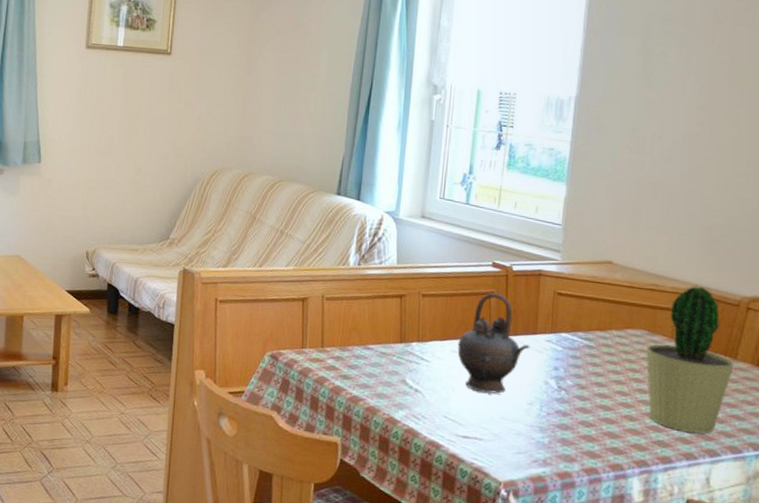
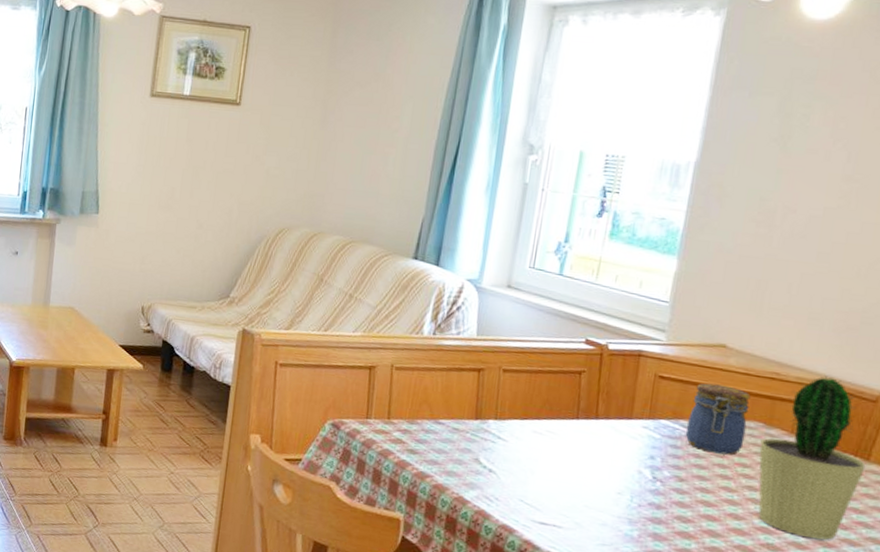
teapot: present [457,292,530,394] -> none [539,371,624,480]
jar: none [583,297,636,362] -> present [685,383,751,455]

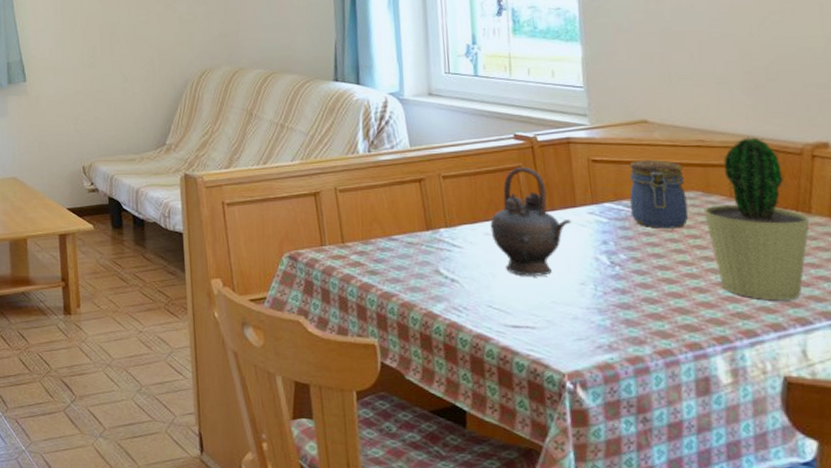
teapot: none [539,371,624,480] -> present [490,166,572,276]

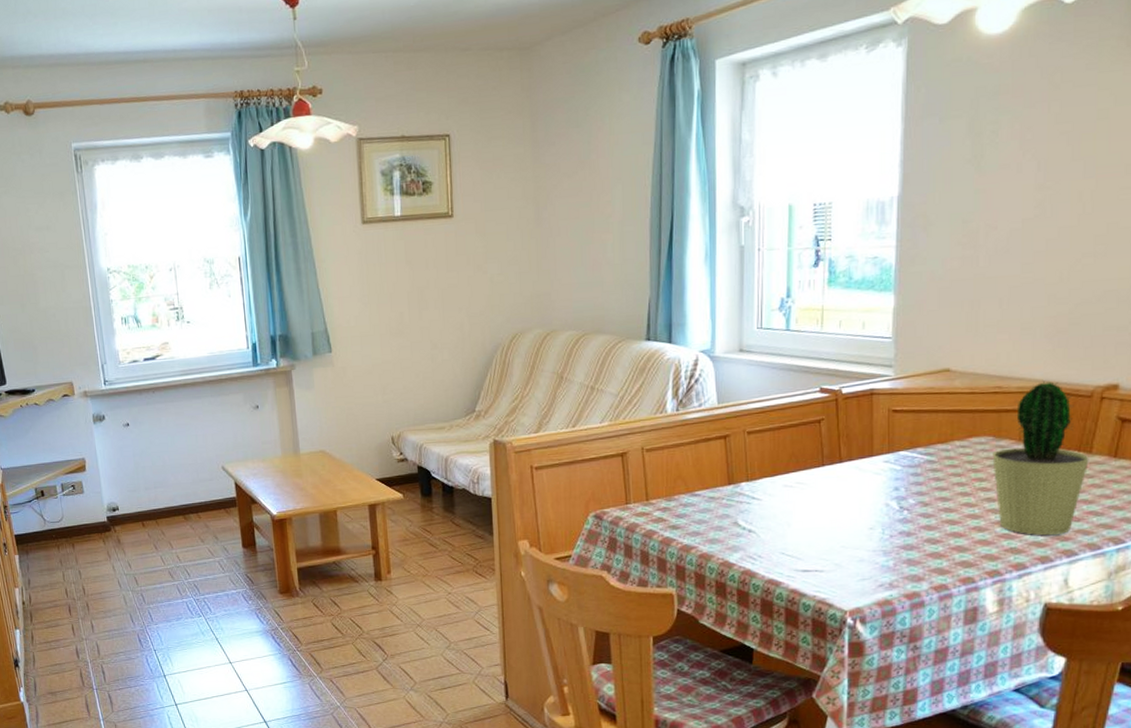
teapot: present [490,166,572,276] -> none [789,419,867,524]
jar: present [629,160,689,229] -> none [923,407,978,474]

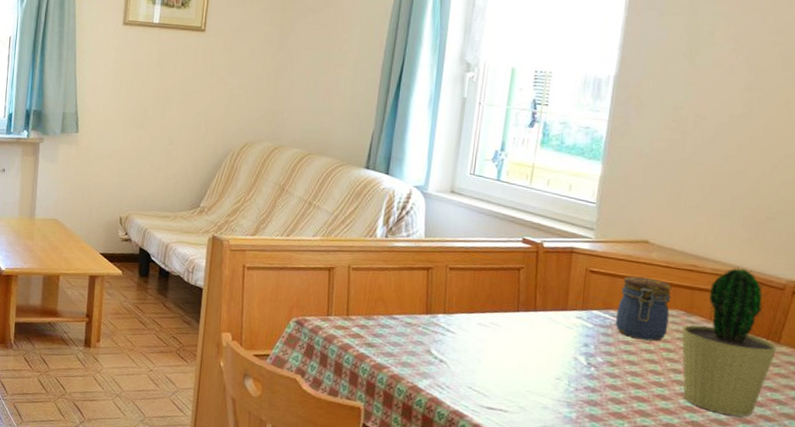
jar: none [923,407,978,474] -> present [615,276,672,341]

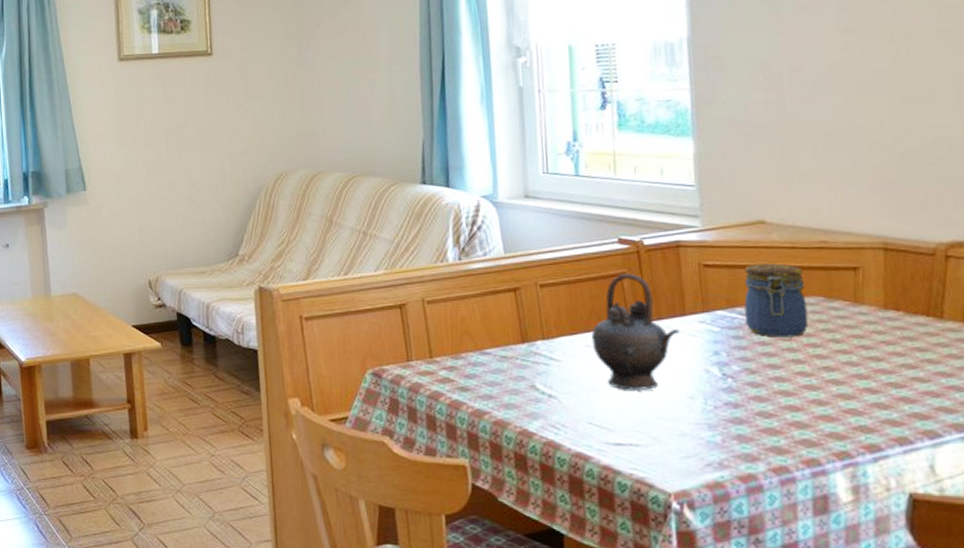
teapot: none [484,268,560,367] -> present [591,273,680,390]
potted cactus: present [681,267,777,417] -> none [825,236,942,413]

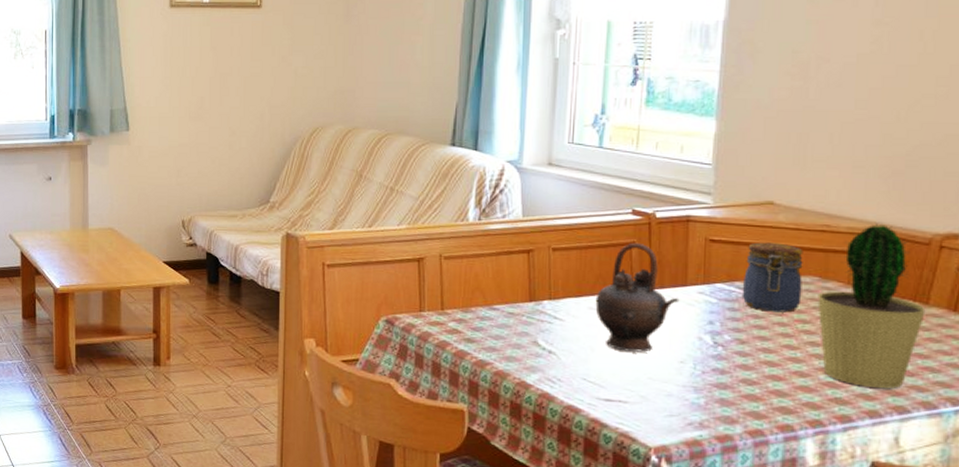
potted cactus: none [825,236,942,413] -> present [817,223,926,389]

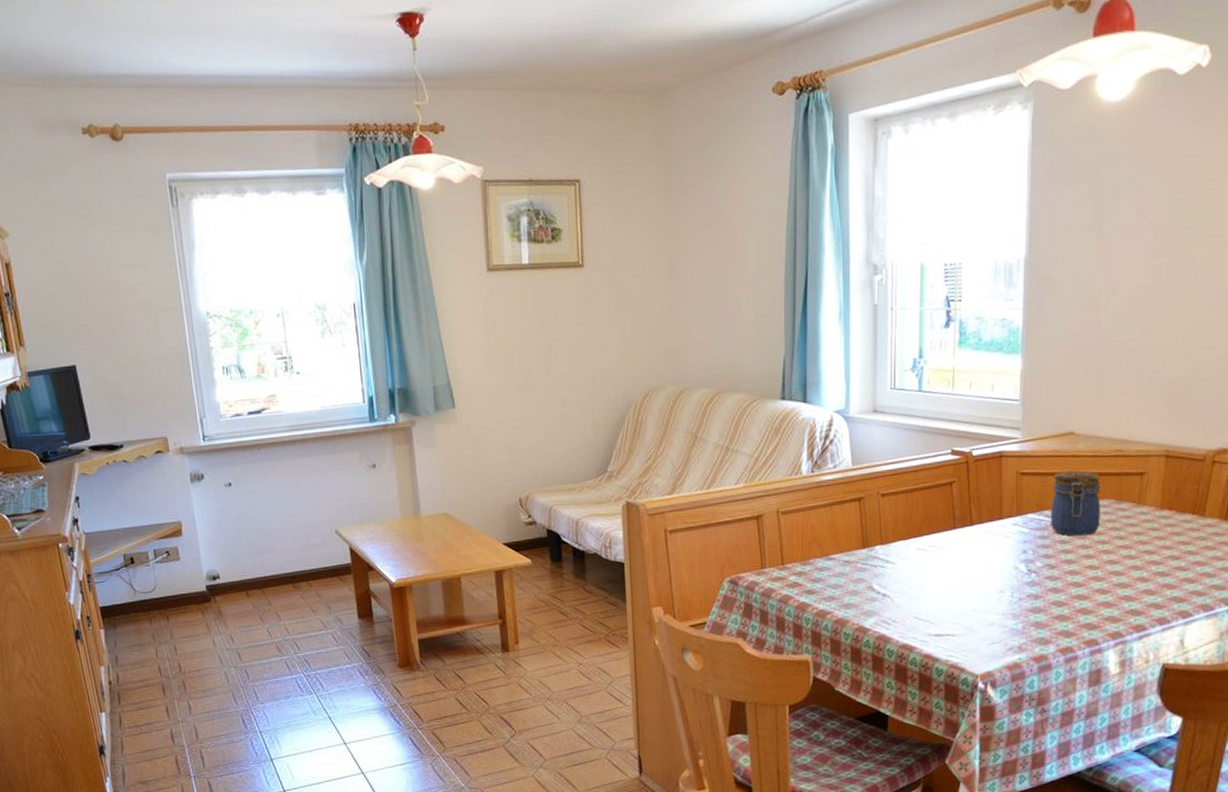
teapot: present [595,242,680,352] -> none [922,481,997,587]
potted cactus: present [817,223,926,389] -> none [1114,444,1202,597]

